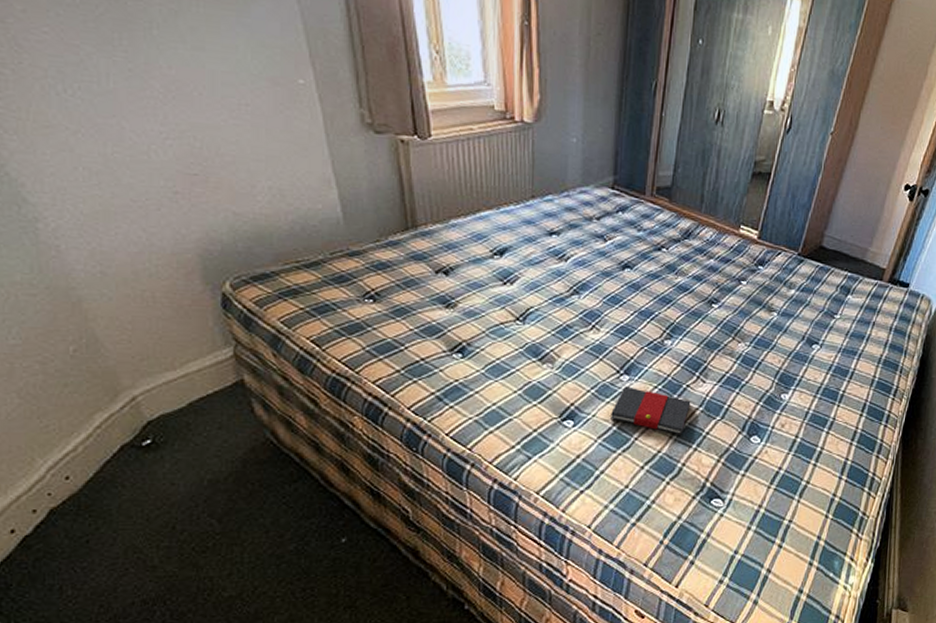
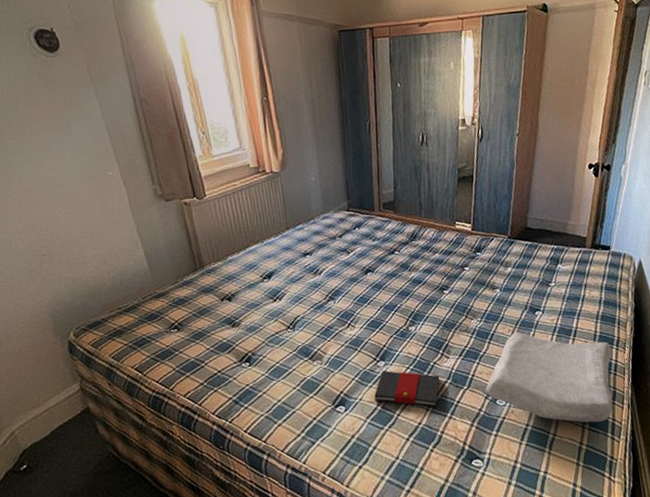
soap bar: none [740,364,887,475] -> present [485,332,613,423]

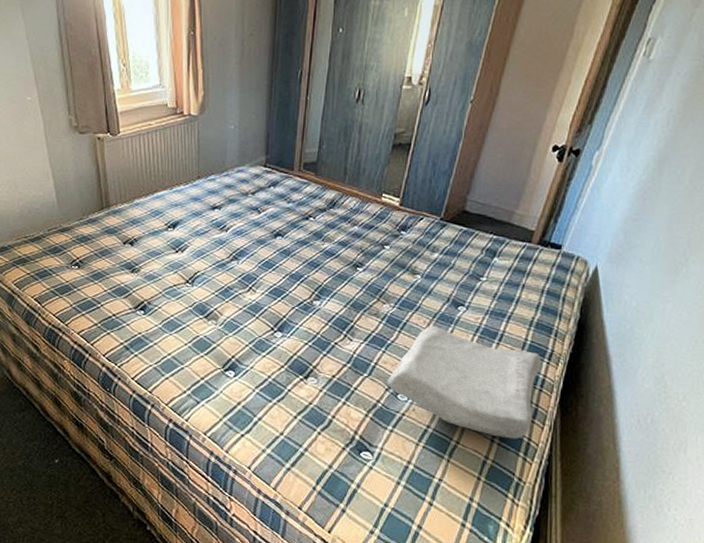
book: present [374,370,440,407] -> none [266,342,339,389]

